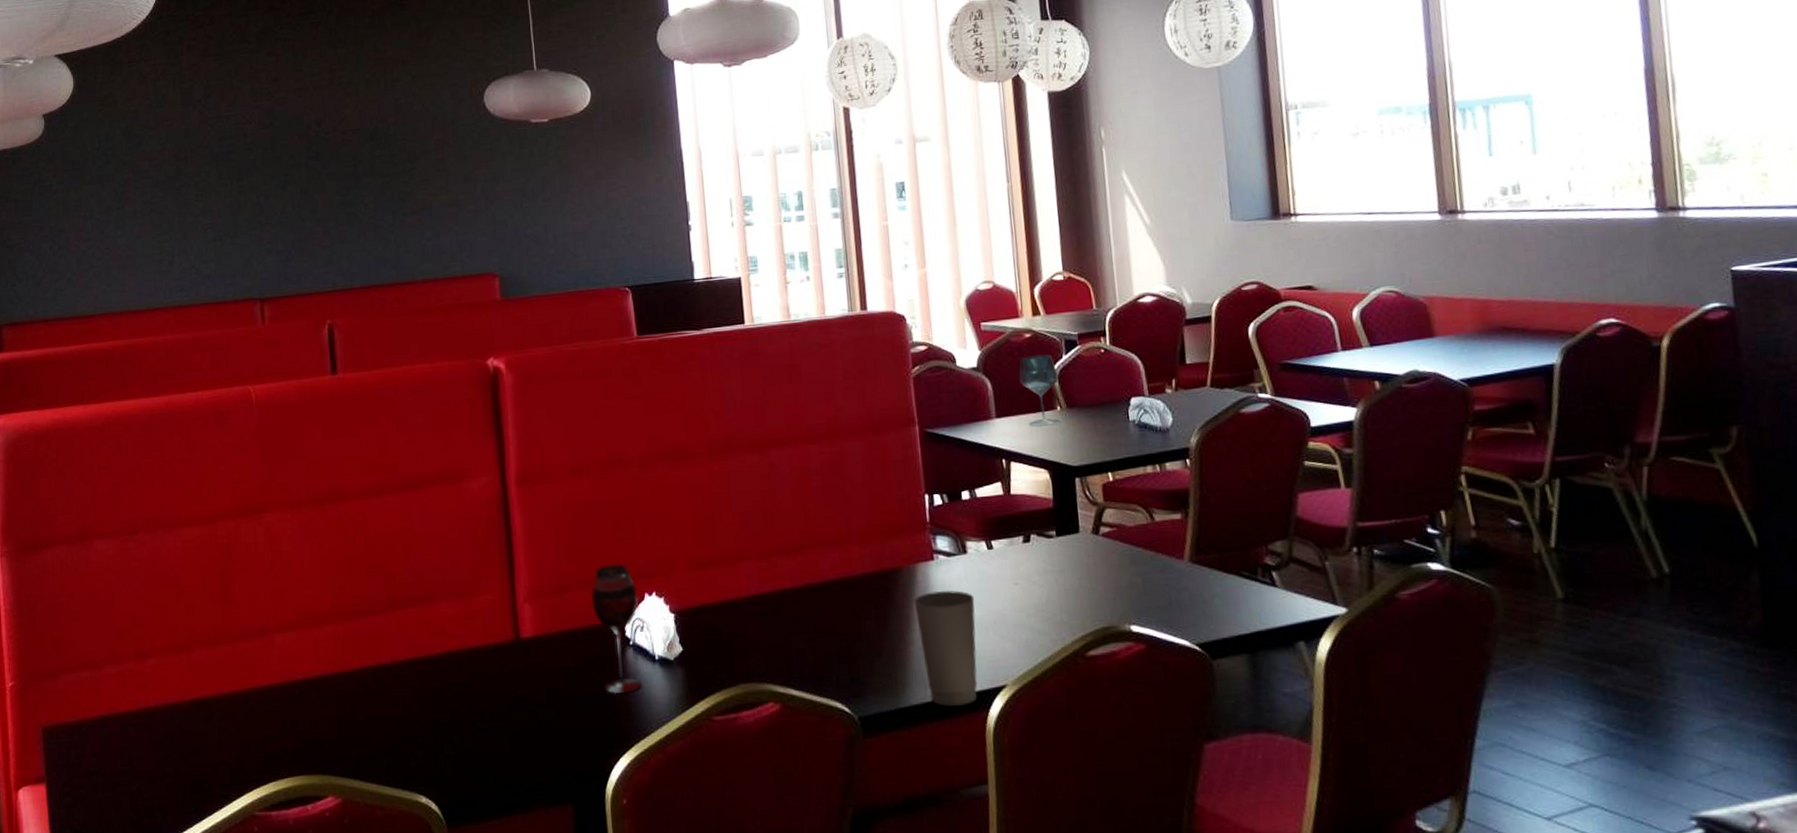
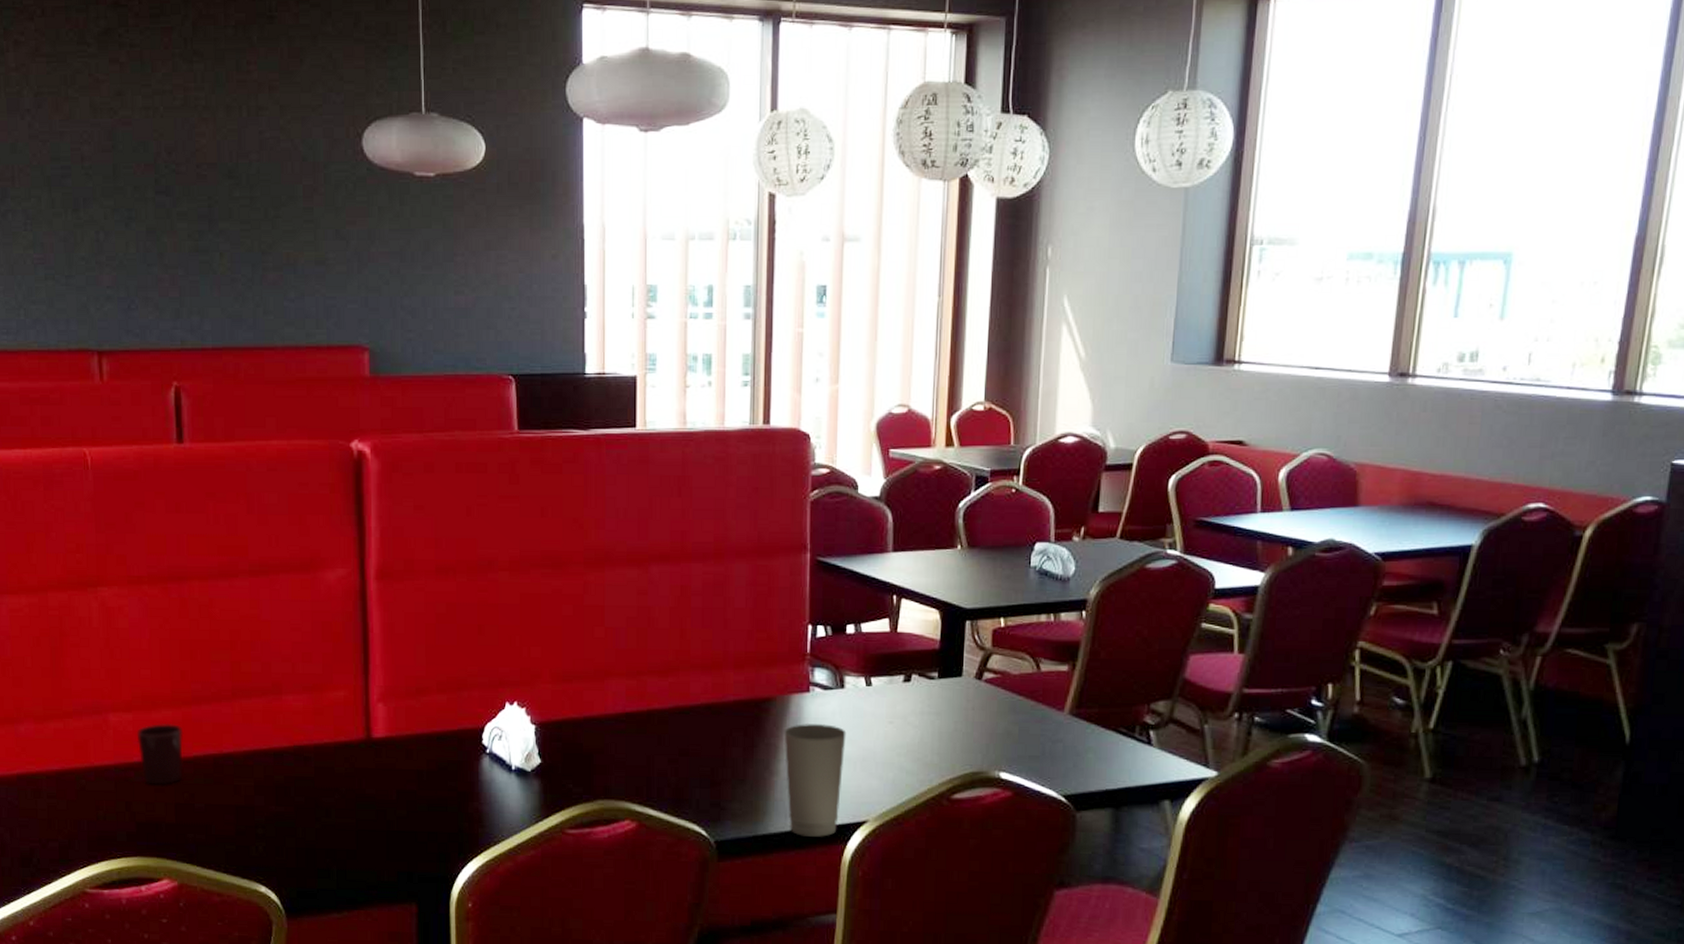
mug: none [300,639,345,701] -> present [136,723,184,785]
wineglass: present [590,563,643,694] -> none [448,669,499,801]
wine glass: present [1019,354,1060,427] -> none [922,489,963,565]

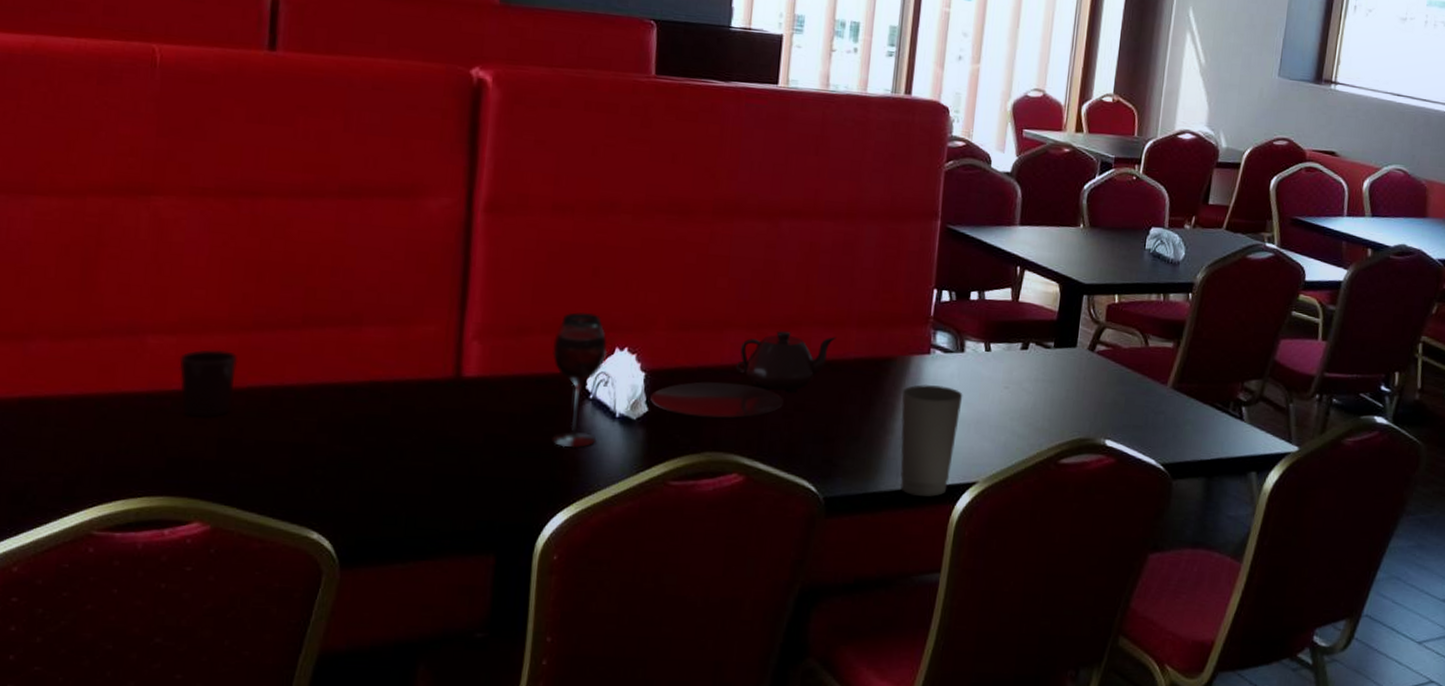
wineglass: none [448,669,499,801] -> present [552,311,608,448]
plate: none [542,730,668,768] -> present [650,381,784,420]
teapot: none [619,676,714,739] -> present [735,330,836,394]

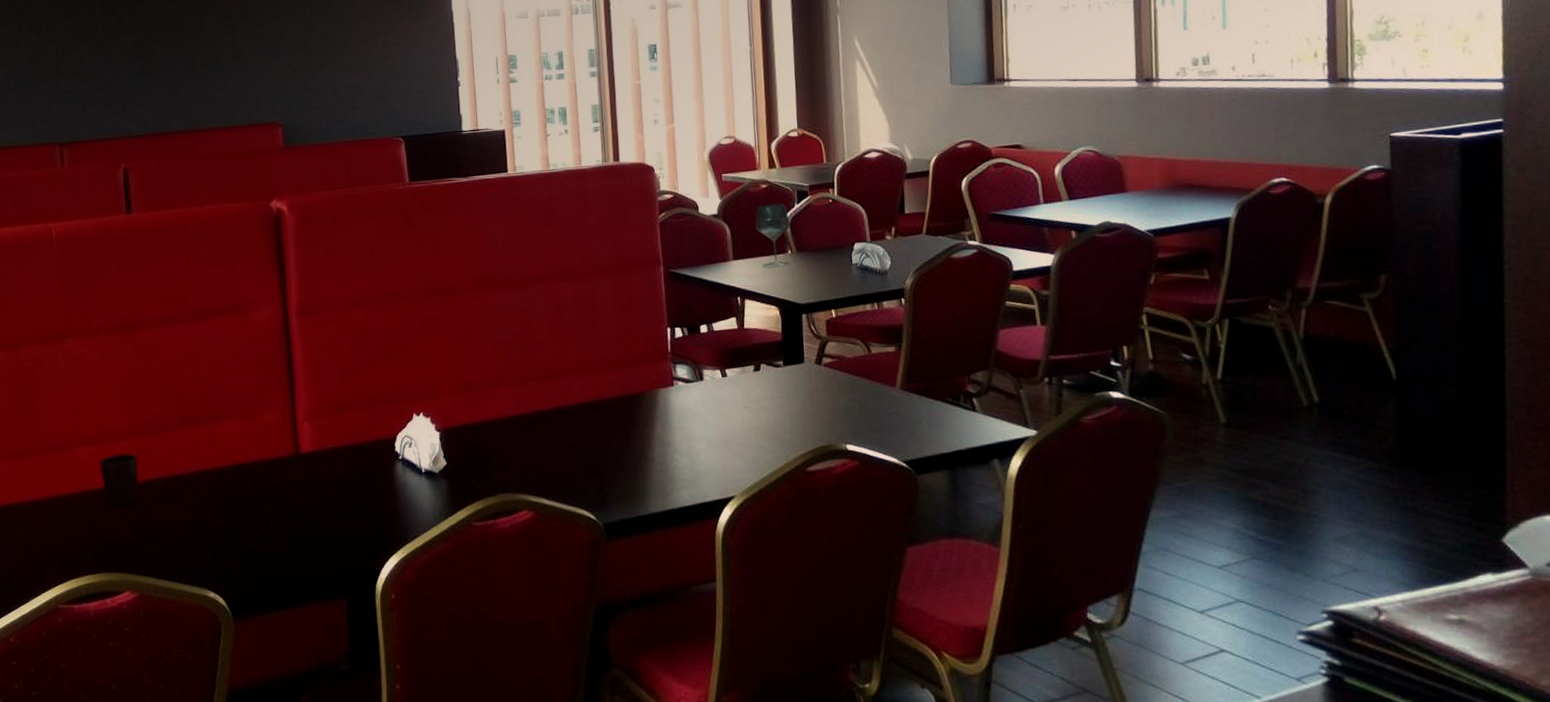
wineglass: present [552,311,608,448] -> none [364,387,410,503]
plate: present [650,381,784,420] -> none [447,431,556,466]
teapot: present [735,330,836,394] -> none [511,381,591,436]
cup: present [900,384,963,497] -> none [654,413,710,514]
wine glass: none [1049,170,1088,242] -> present [755,203,790,268]

